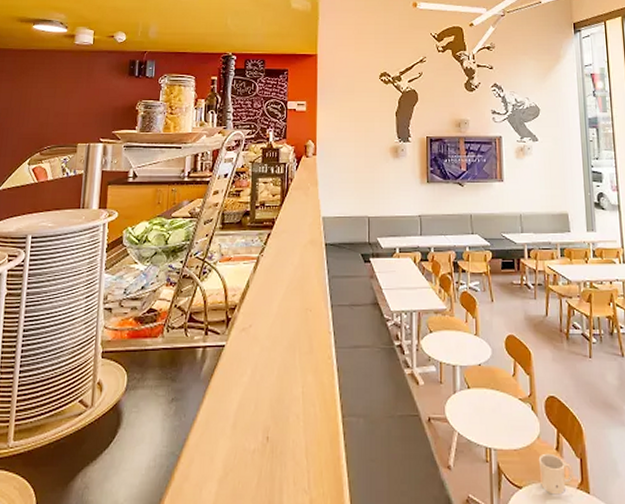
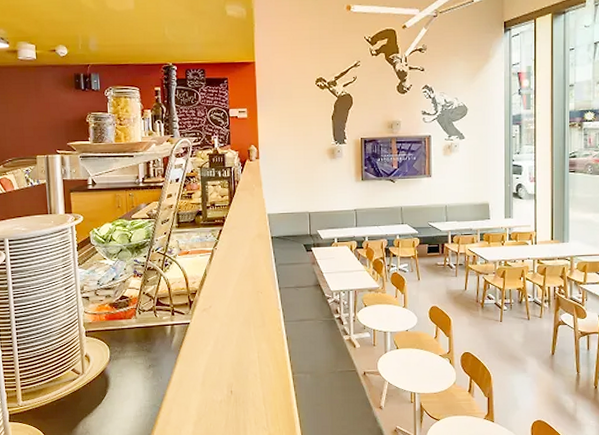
mug: present [538,453,573,495] -> none [454,394,481,424]

